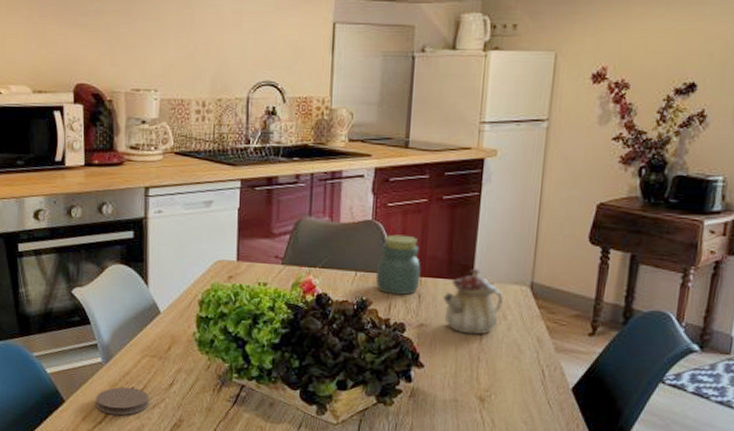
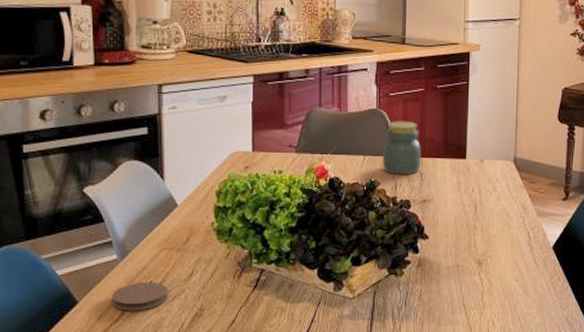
teapot: present [443,268,503,335] -> none [441,147,492,206]

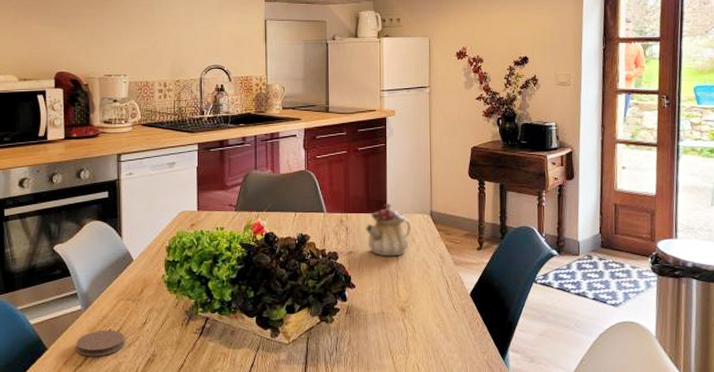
jar: present [382,121,422,174] -> none [311,180,347,229]
teapot: none [441,147,492,206] -> present [365,202,411,257]

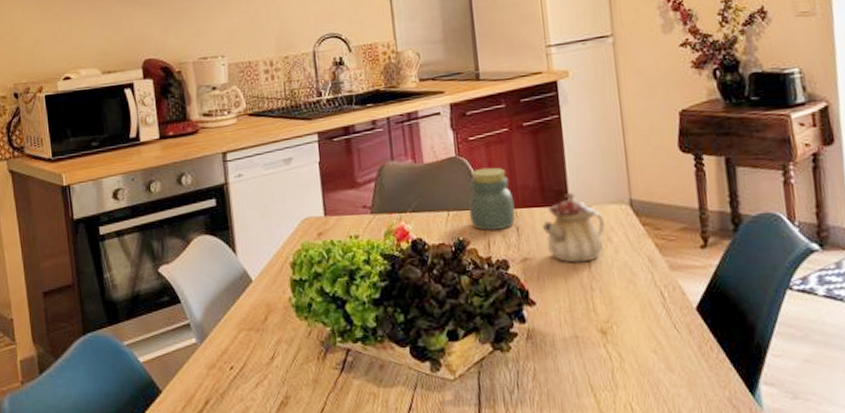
coaster: present [76,330,124,357] -> none [194,367,251,400]
jar: none [311,180,347,229] -> present [468,167,516,230]

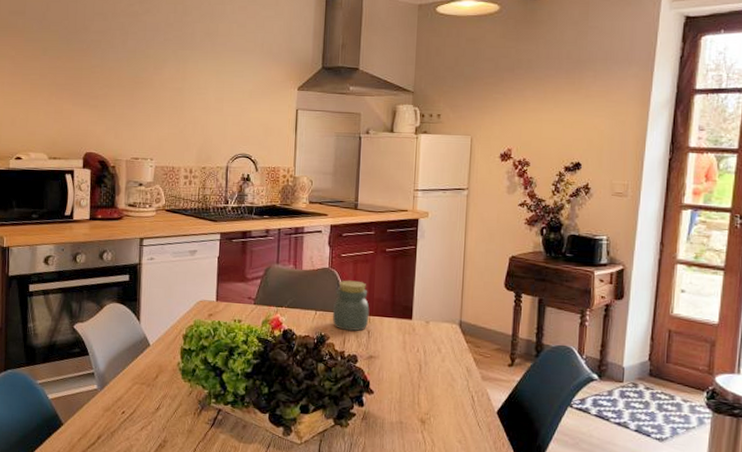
teapot: present [542,192,605,263] -> none [388,308,437,366]

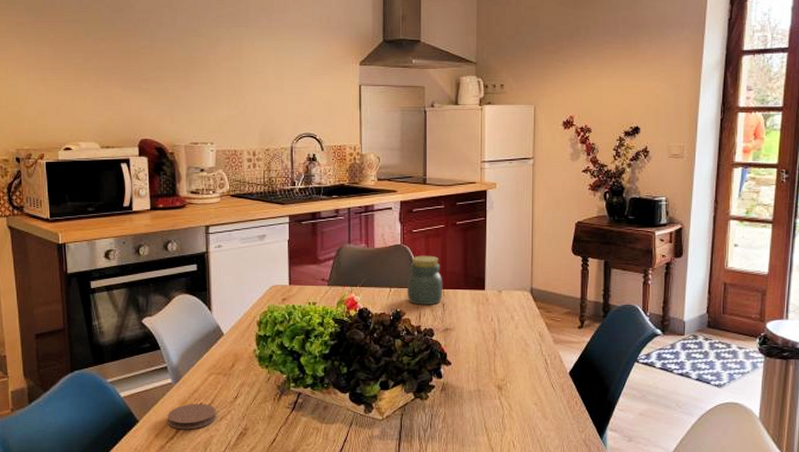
coaster: none [90,411,137,437] -> present [167,403,216,430]

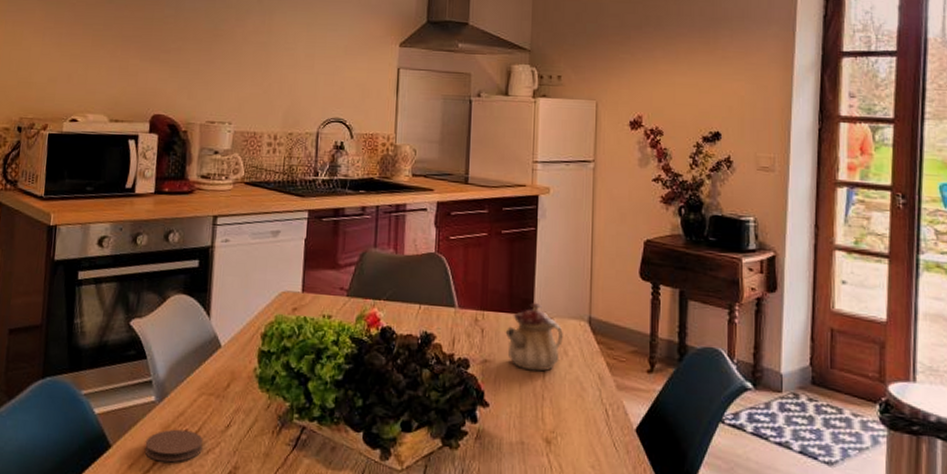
jar: present [406,255,443,305] -> none [439,267,483,329]
teapot: none [462,279,510,334] -> present [505,302,563,372]

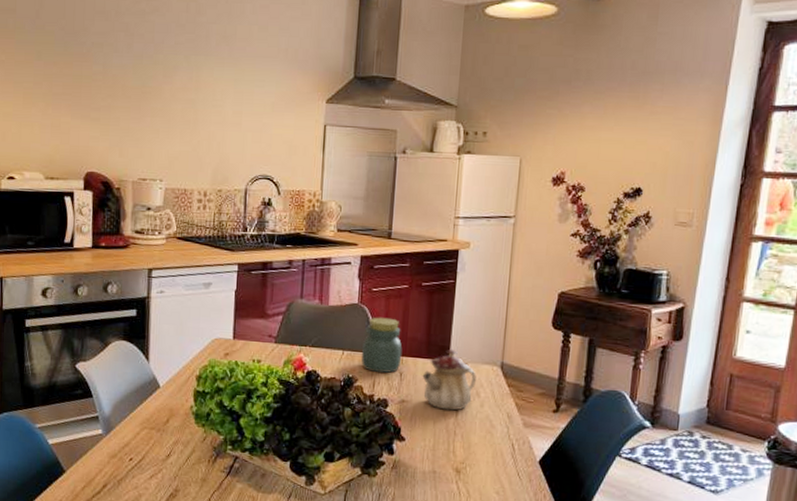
coaster: present [144,429,203,463] -> none [95,457,147,486]
jar: none [439,267,483,329] -> present [361,317,403,373]

